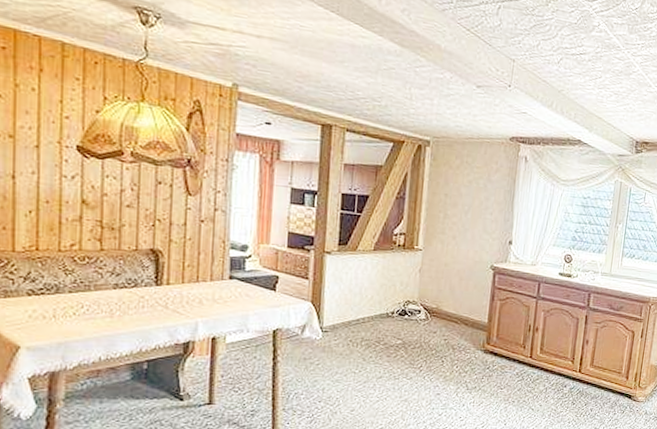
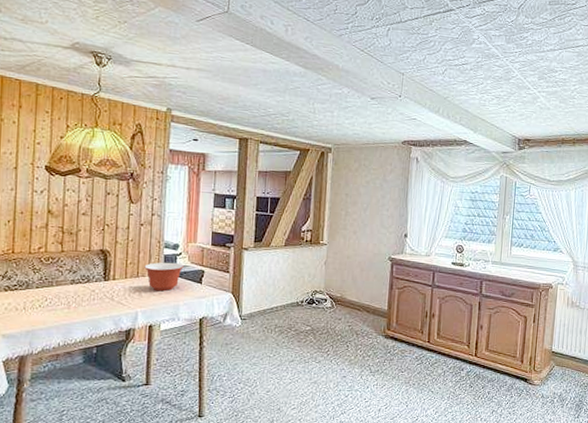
mixing bowl: none [205,265,256,299] -> present [144,262,185,292]

